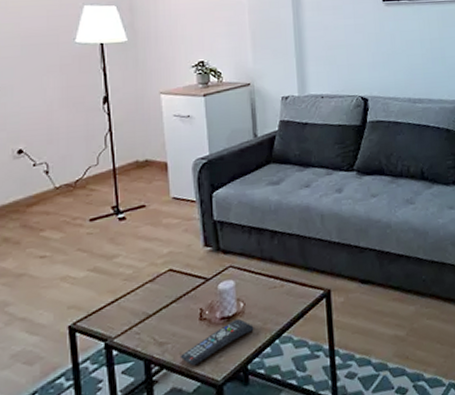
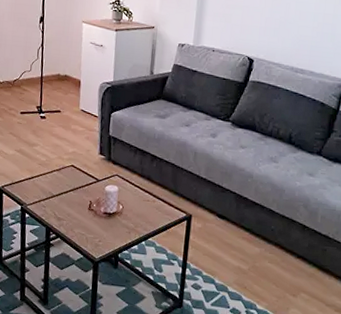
remote control: present [179,318,254,367] -> none [71,216,128,242]

